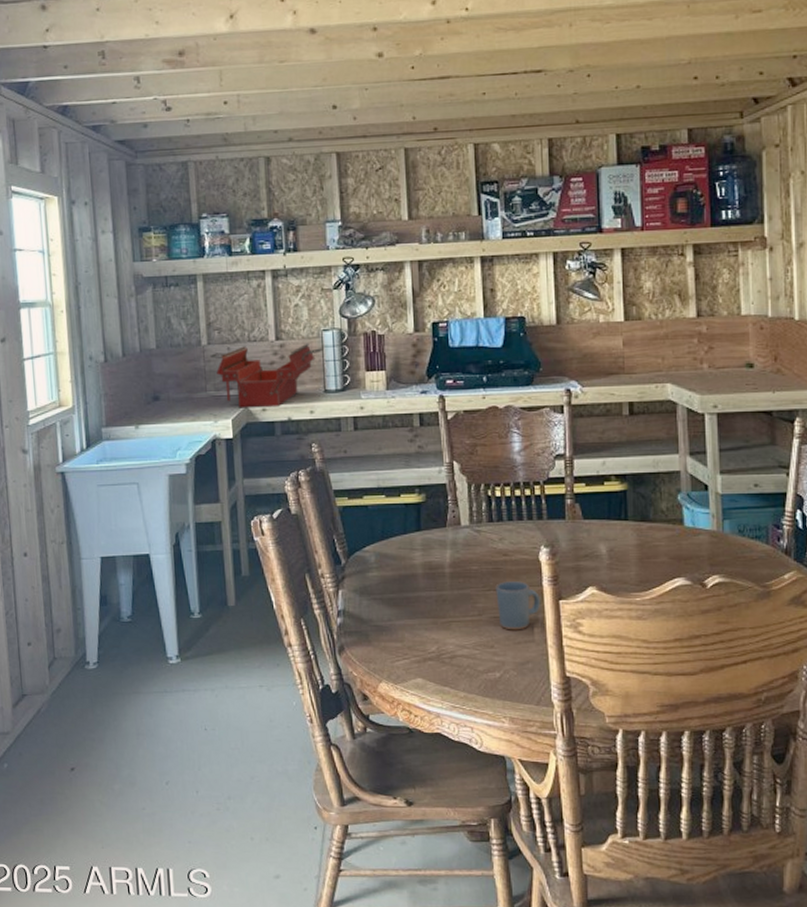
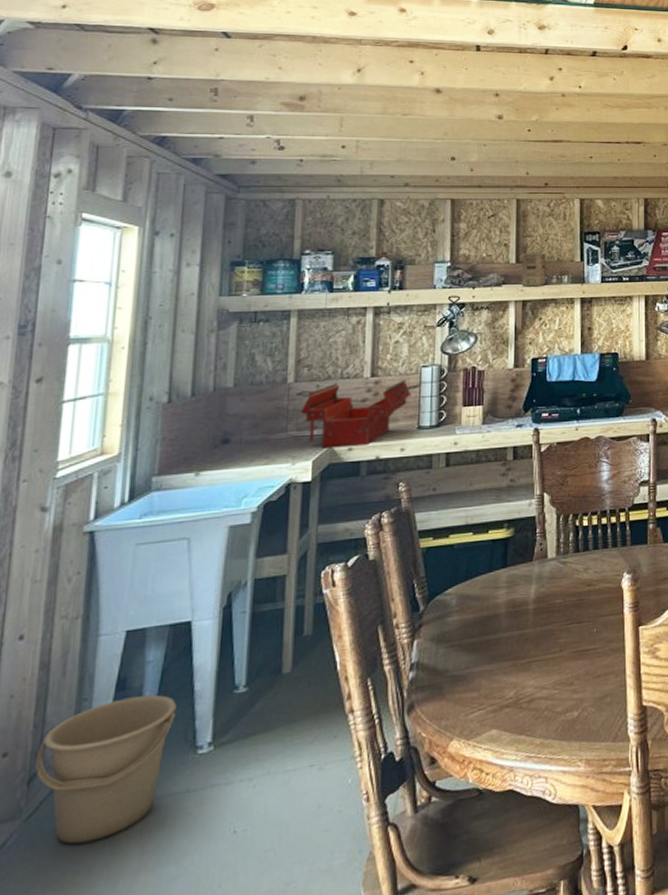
bucket: none [51,611,148,719] -> present [35,694,178,845]
paint can: none [414,207,442,246] -> present [522,253,546,287]
mug: present [495,581,540,630] -> none [578,611,621,664]

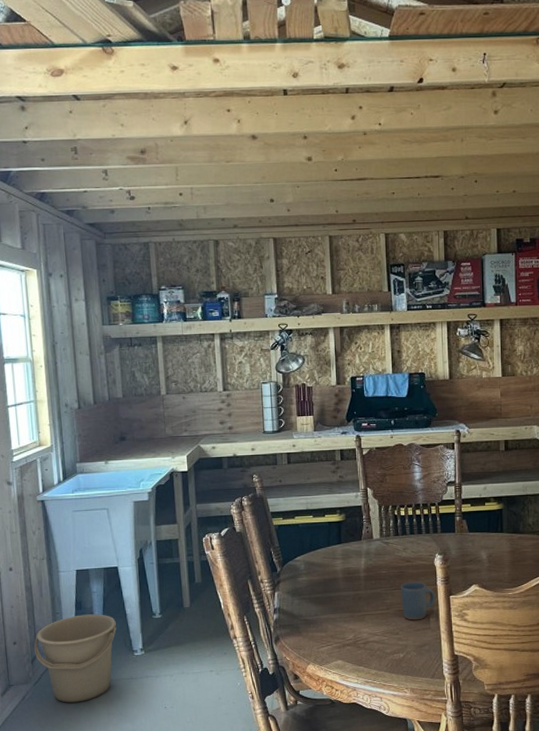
toolbox: present [296,379,421,449] -> none [168,393,263,447]
paint can: present [522,253,546,287] -> none [337,284,359,315]
mug: none [578,611,621,664] -> present [400,582,435,620]

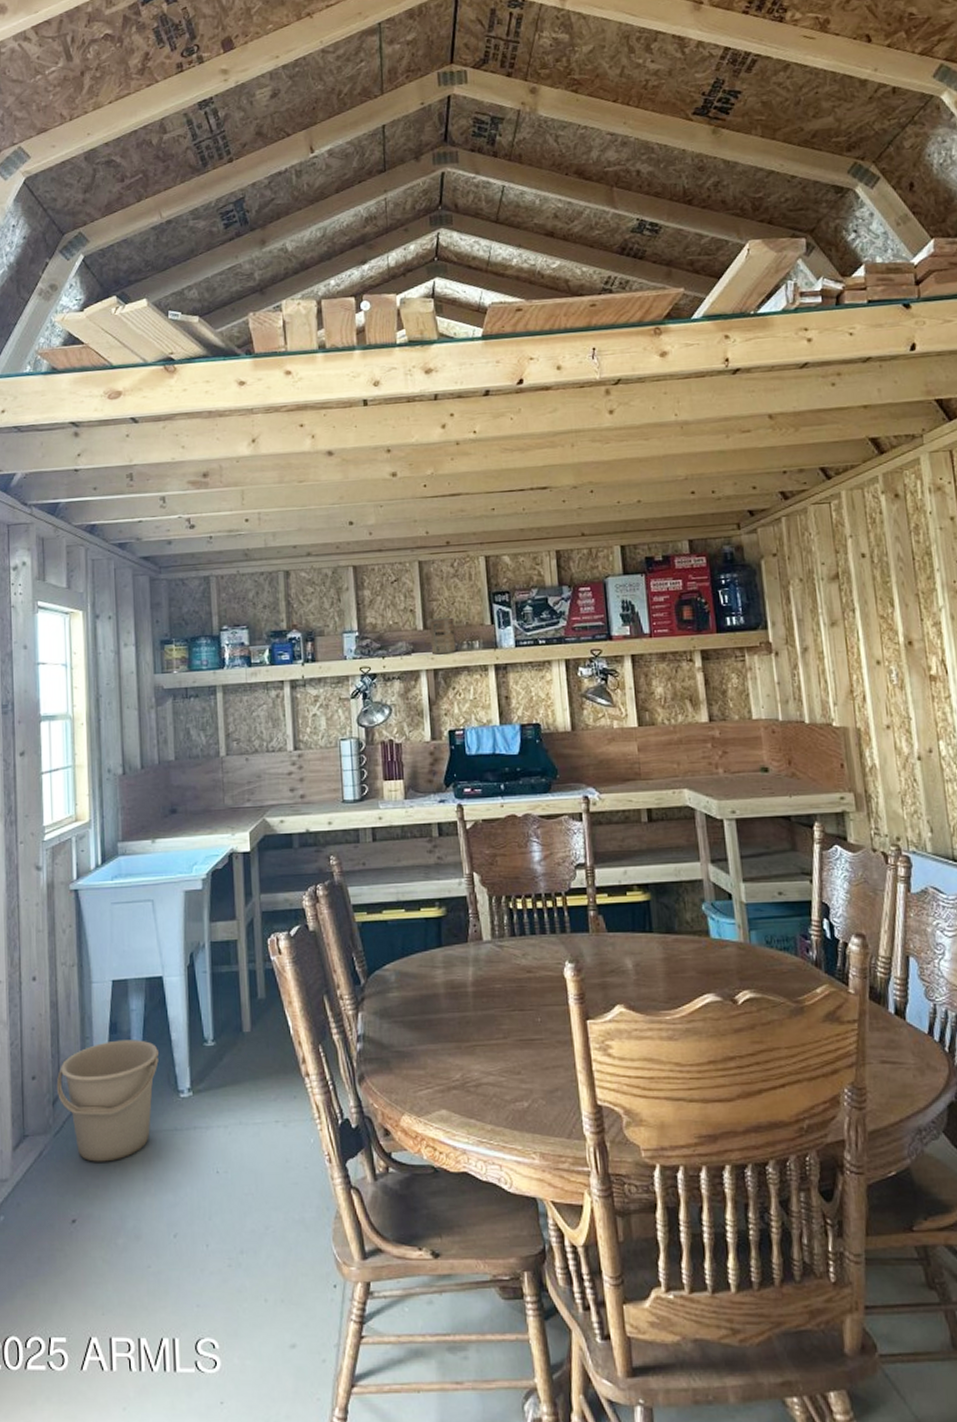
paint can: none [337,284,359,315] -> present [429,617,456,655]
mug: present [400,582,435,620] -> none [520,1000,567,1054]

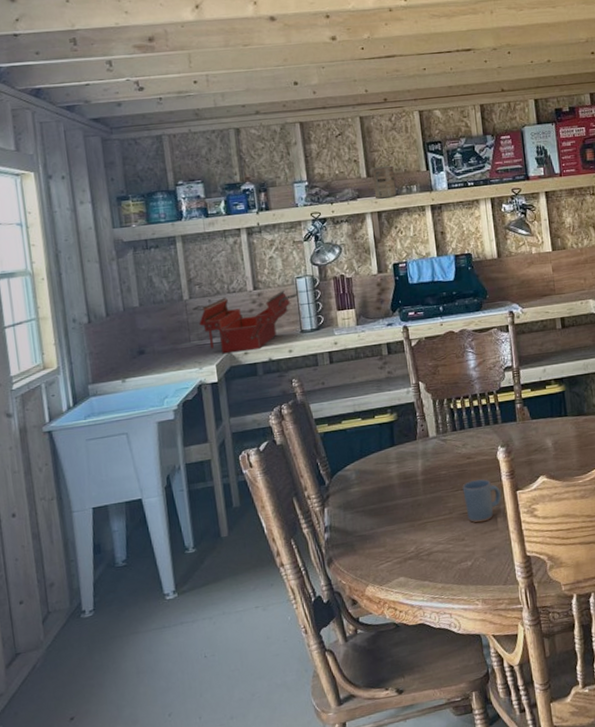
bucket: present [56,1040,160,1162] -> none [44,556,144,667]
toolbox: none [228,752,341,820] -> present [192,290,298,354]
mug: none [520,1000,567,1054] -> present [462,479,501,523]

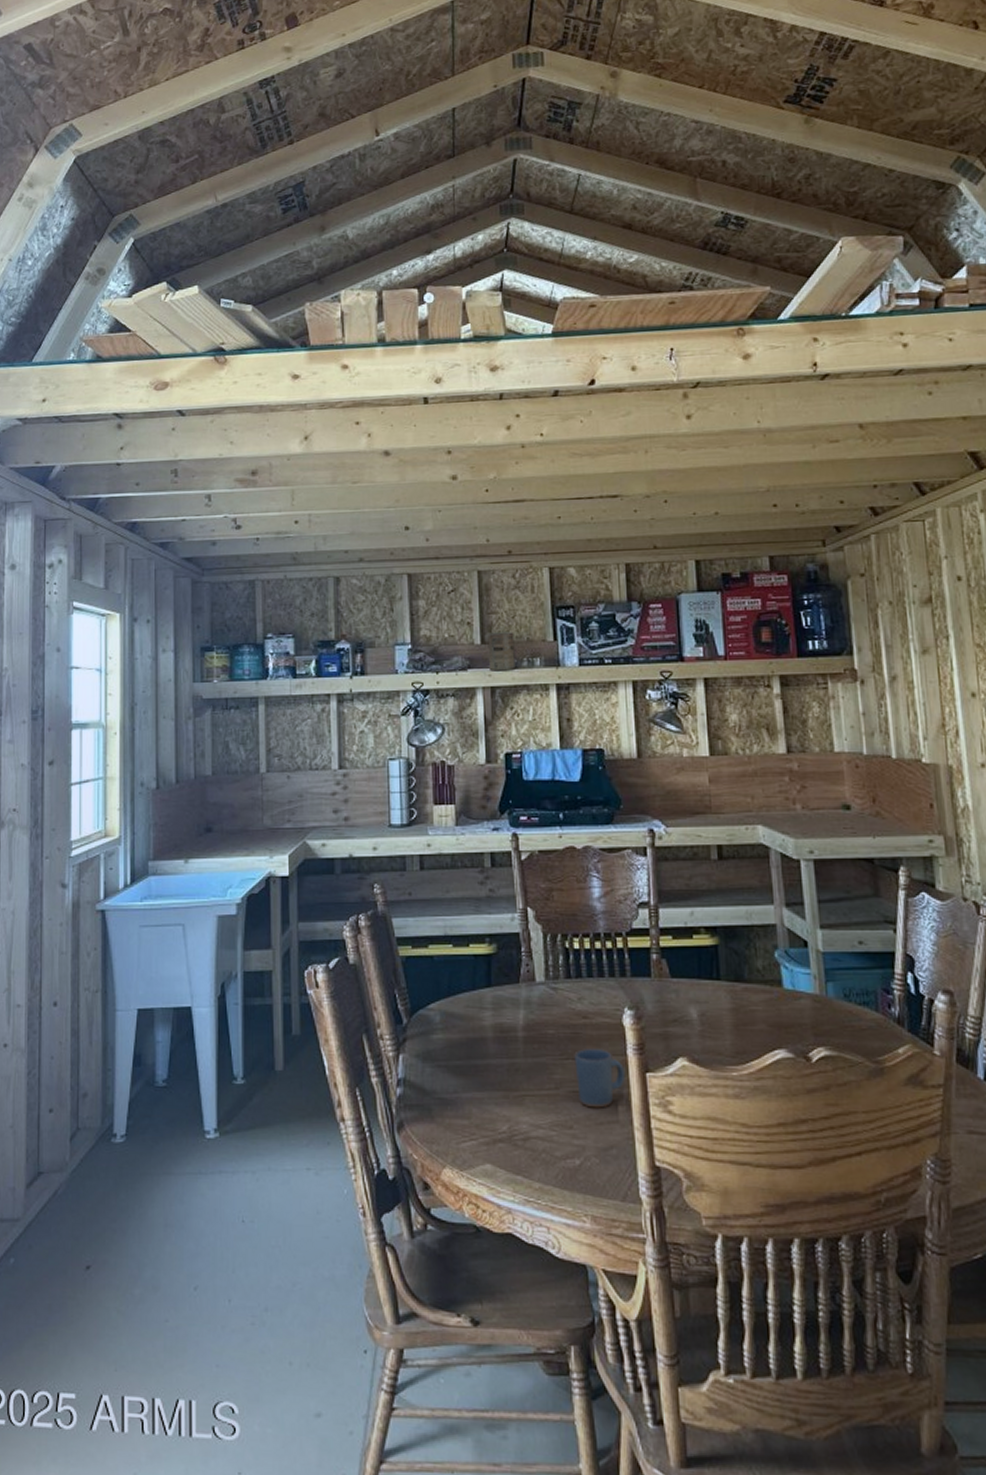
toolbox: present [192,290,298,354] -> none [268,772,389,843]

